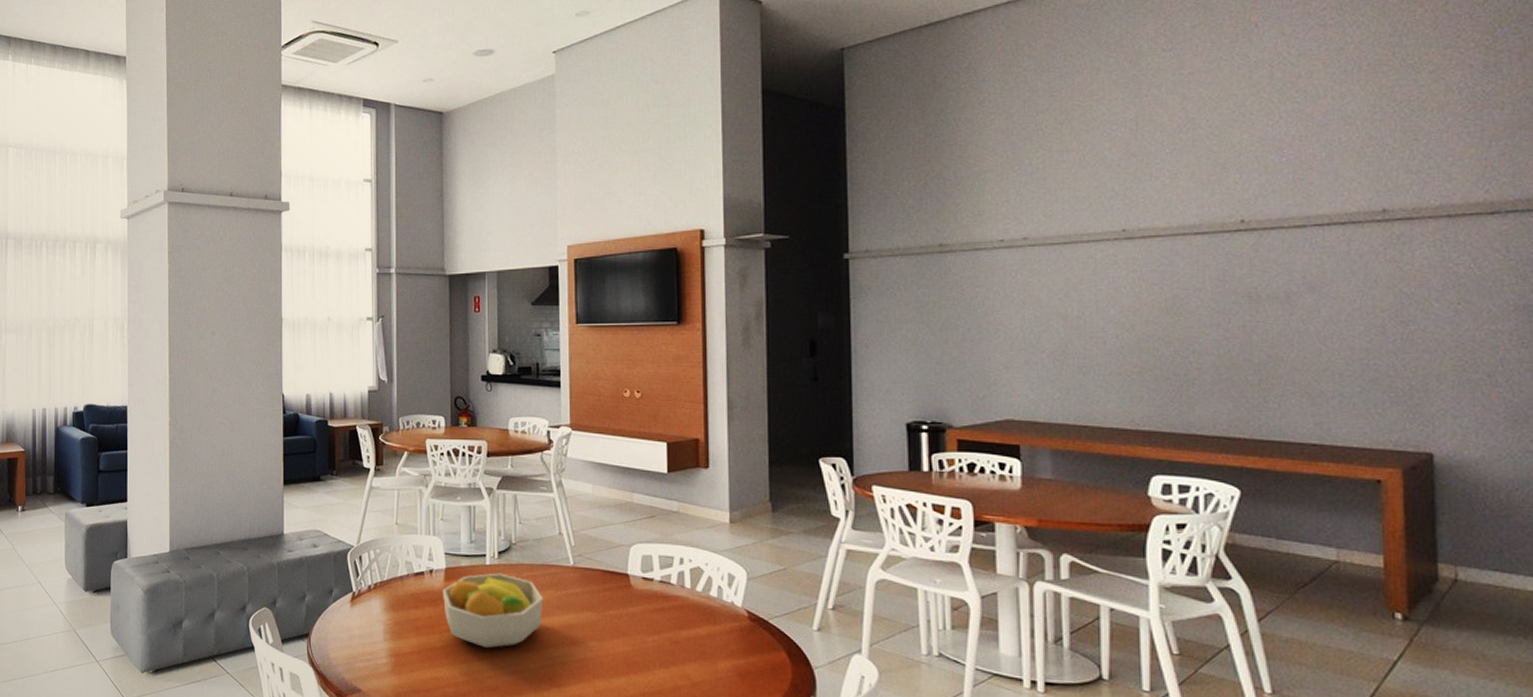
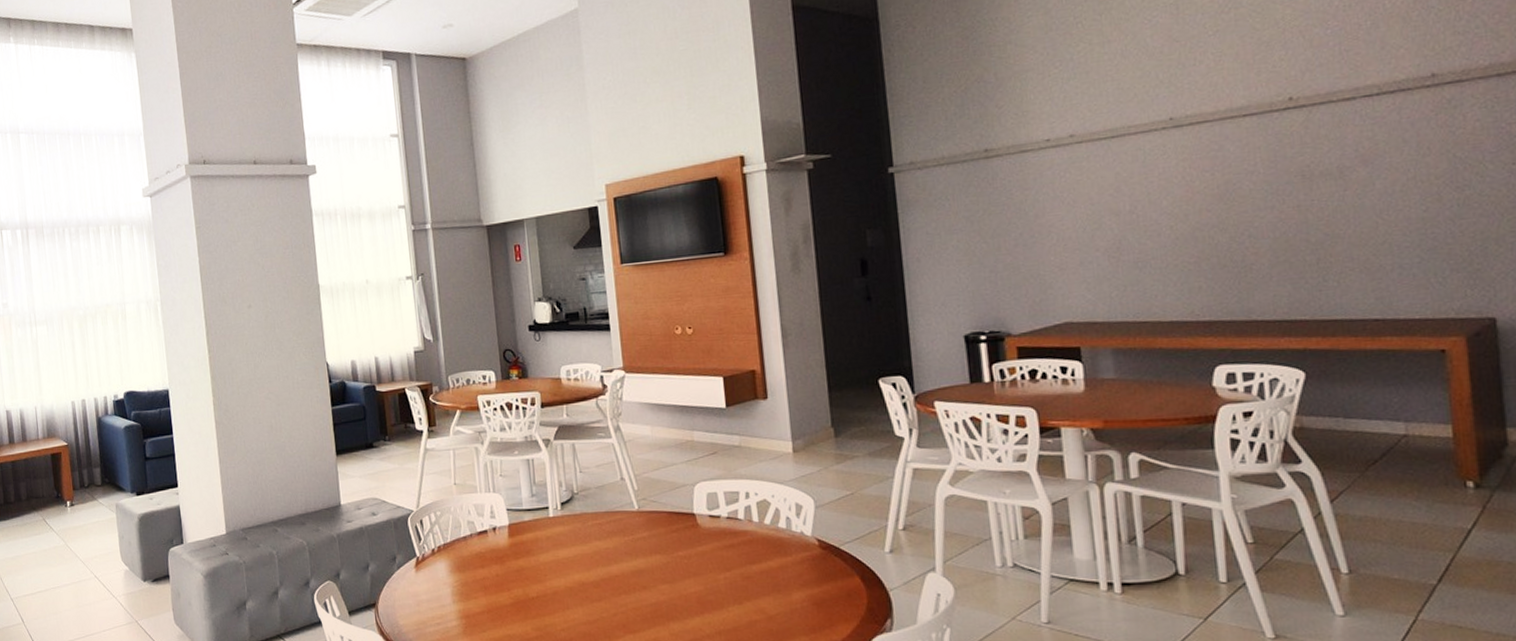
fruit bowl: present [442,573,544,649] -> none [507,524,611,602]

